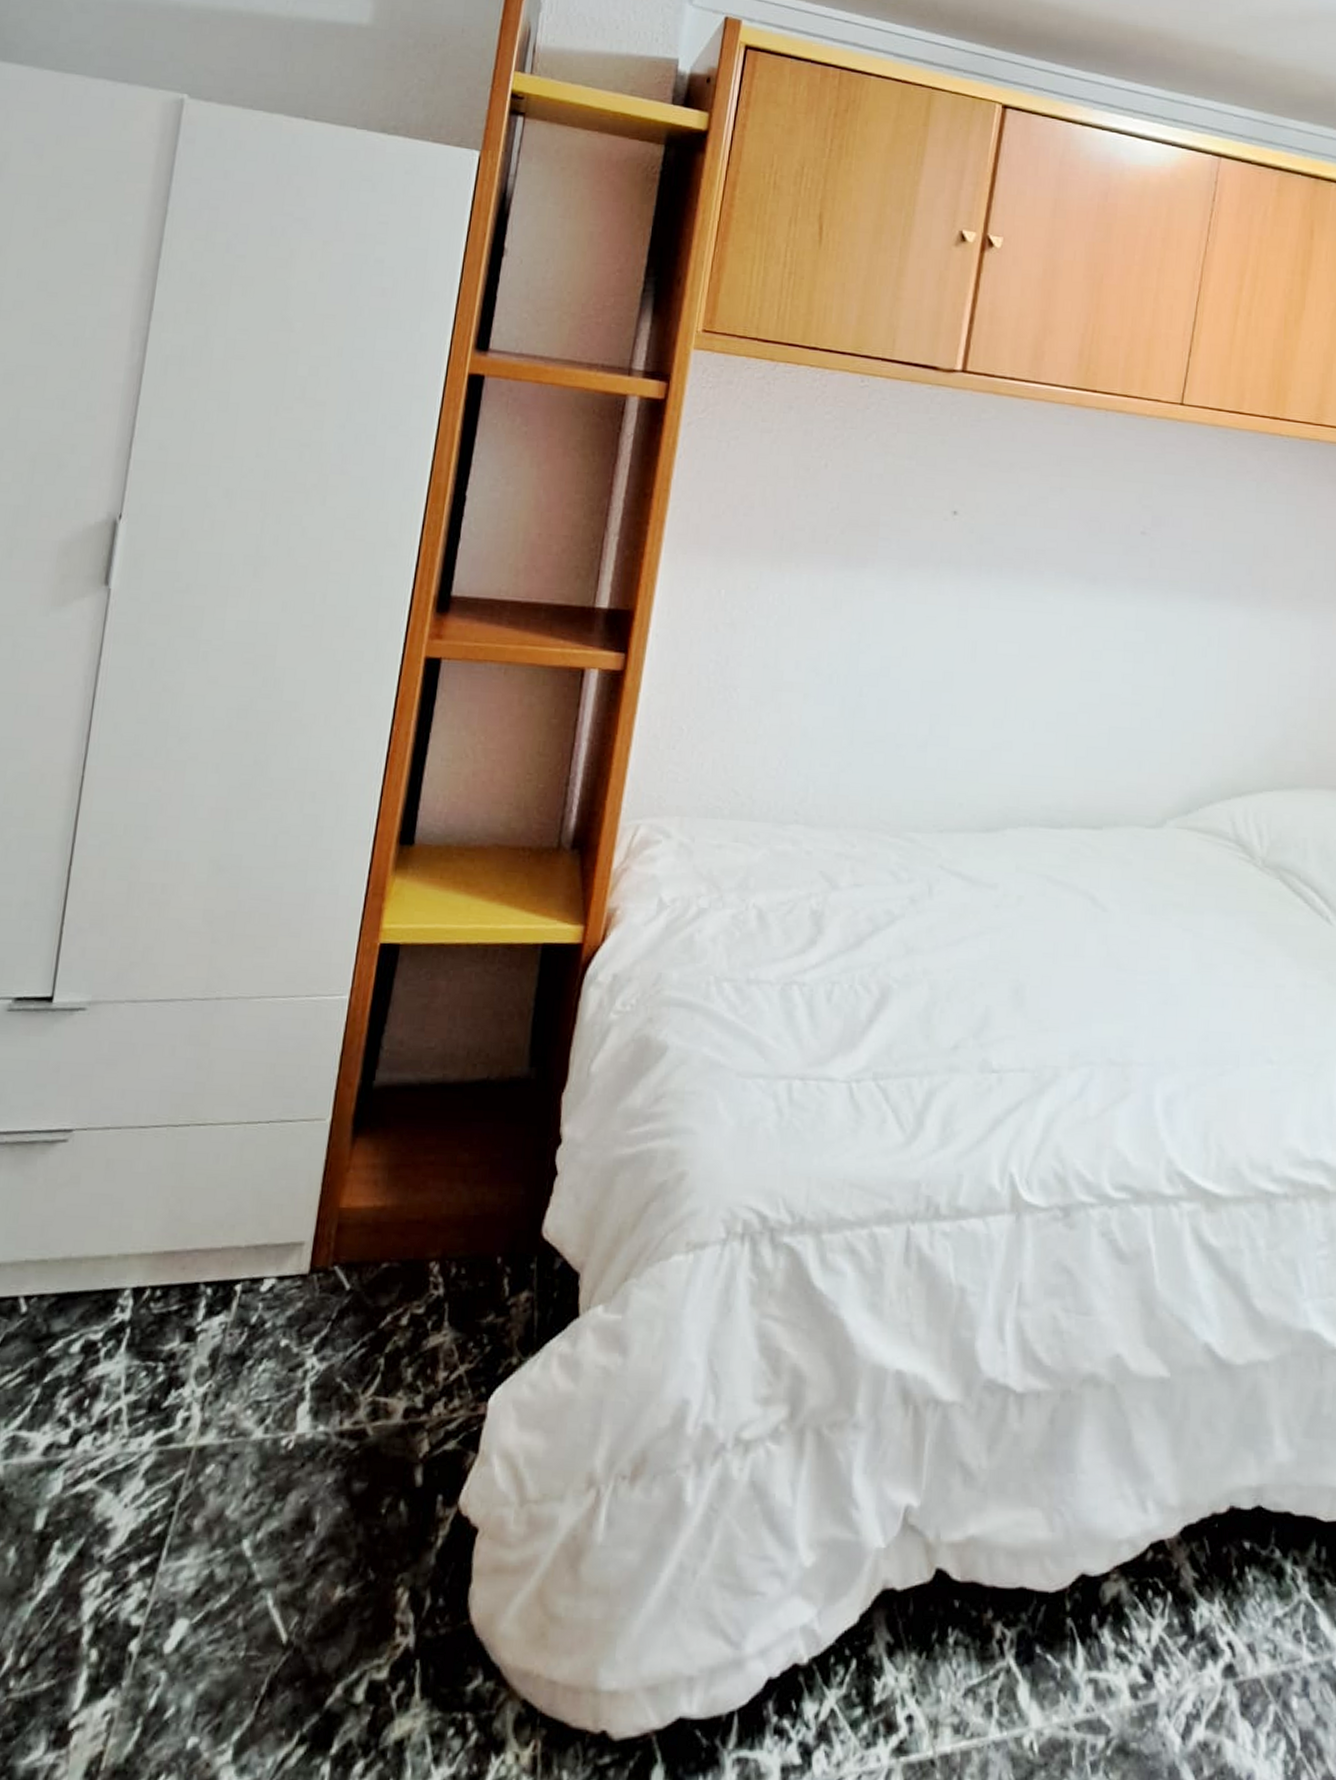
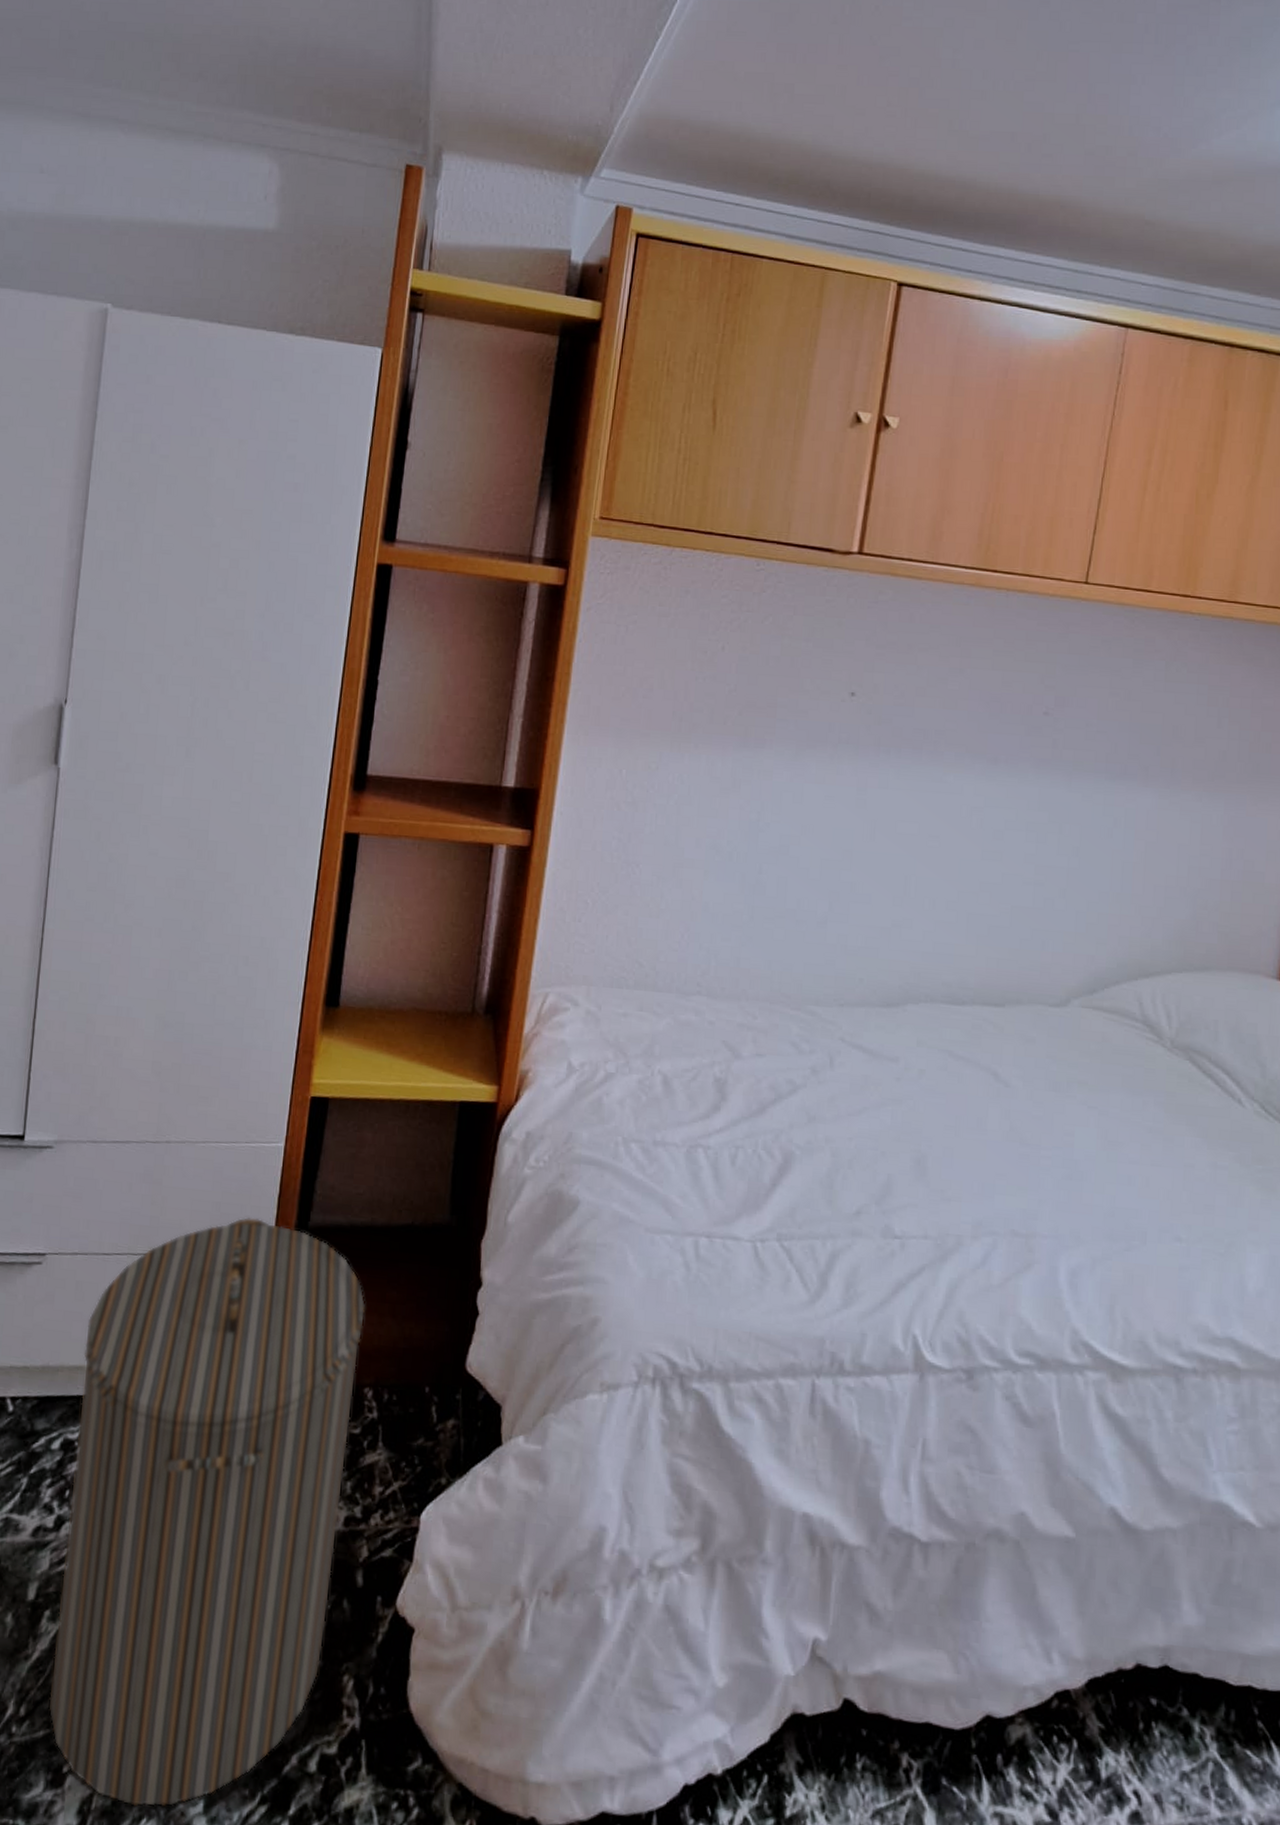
laundry hamper: none [54,1079,435,1762] -> present [48,1217,366,1806]

